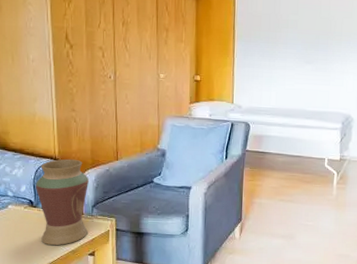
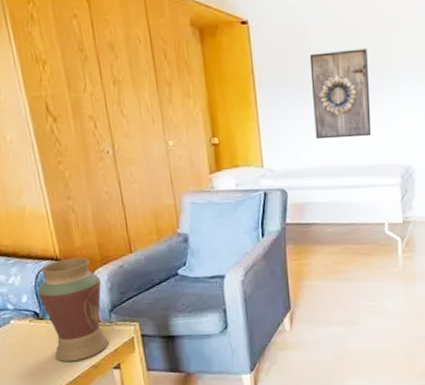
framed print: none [277,19,325,89] -> present [309,48,372,140]

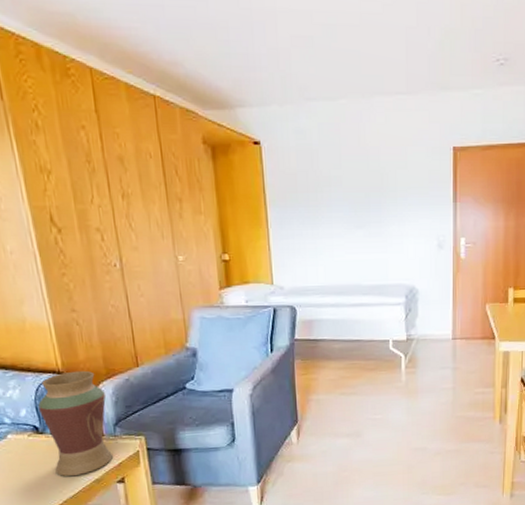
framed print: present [309,48,372,140] -> none [320,174,378,259]

